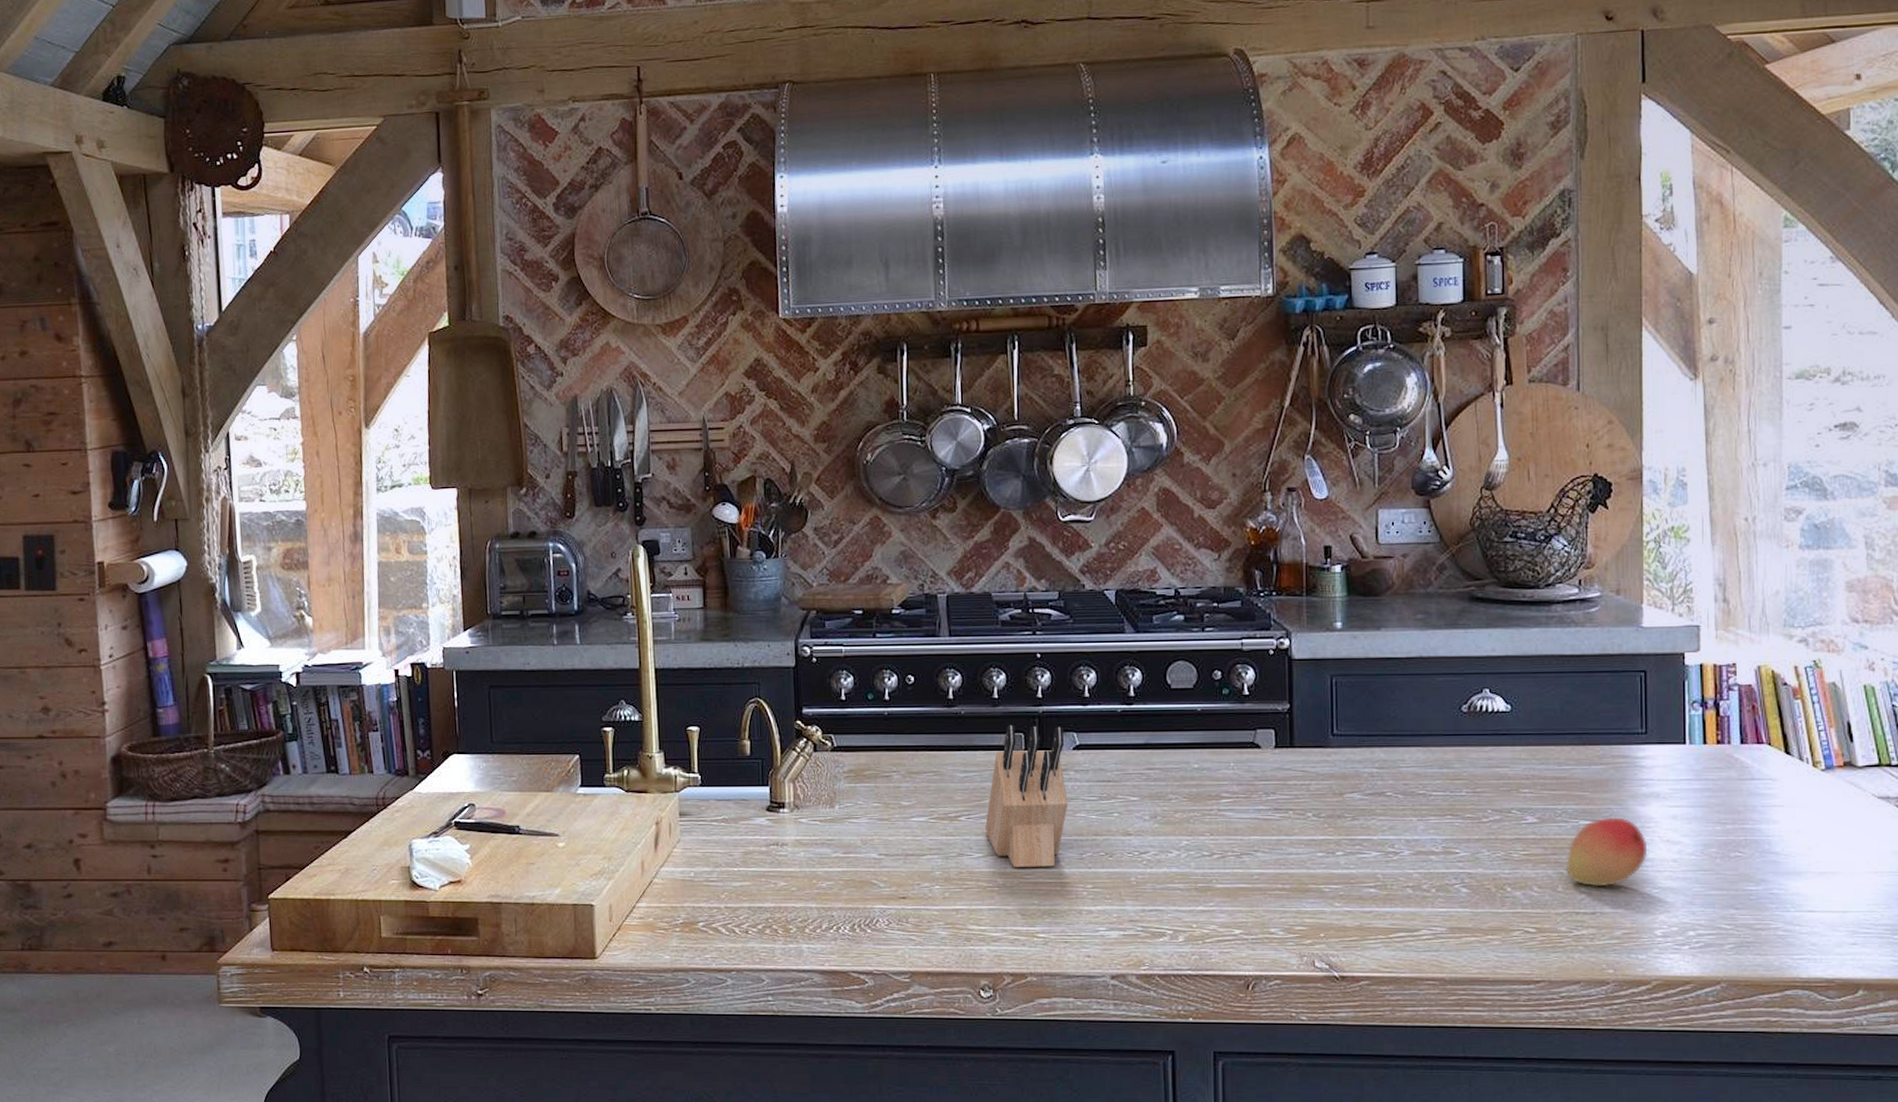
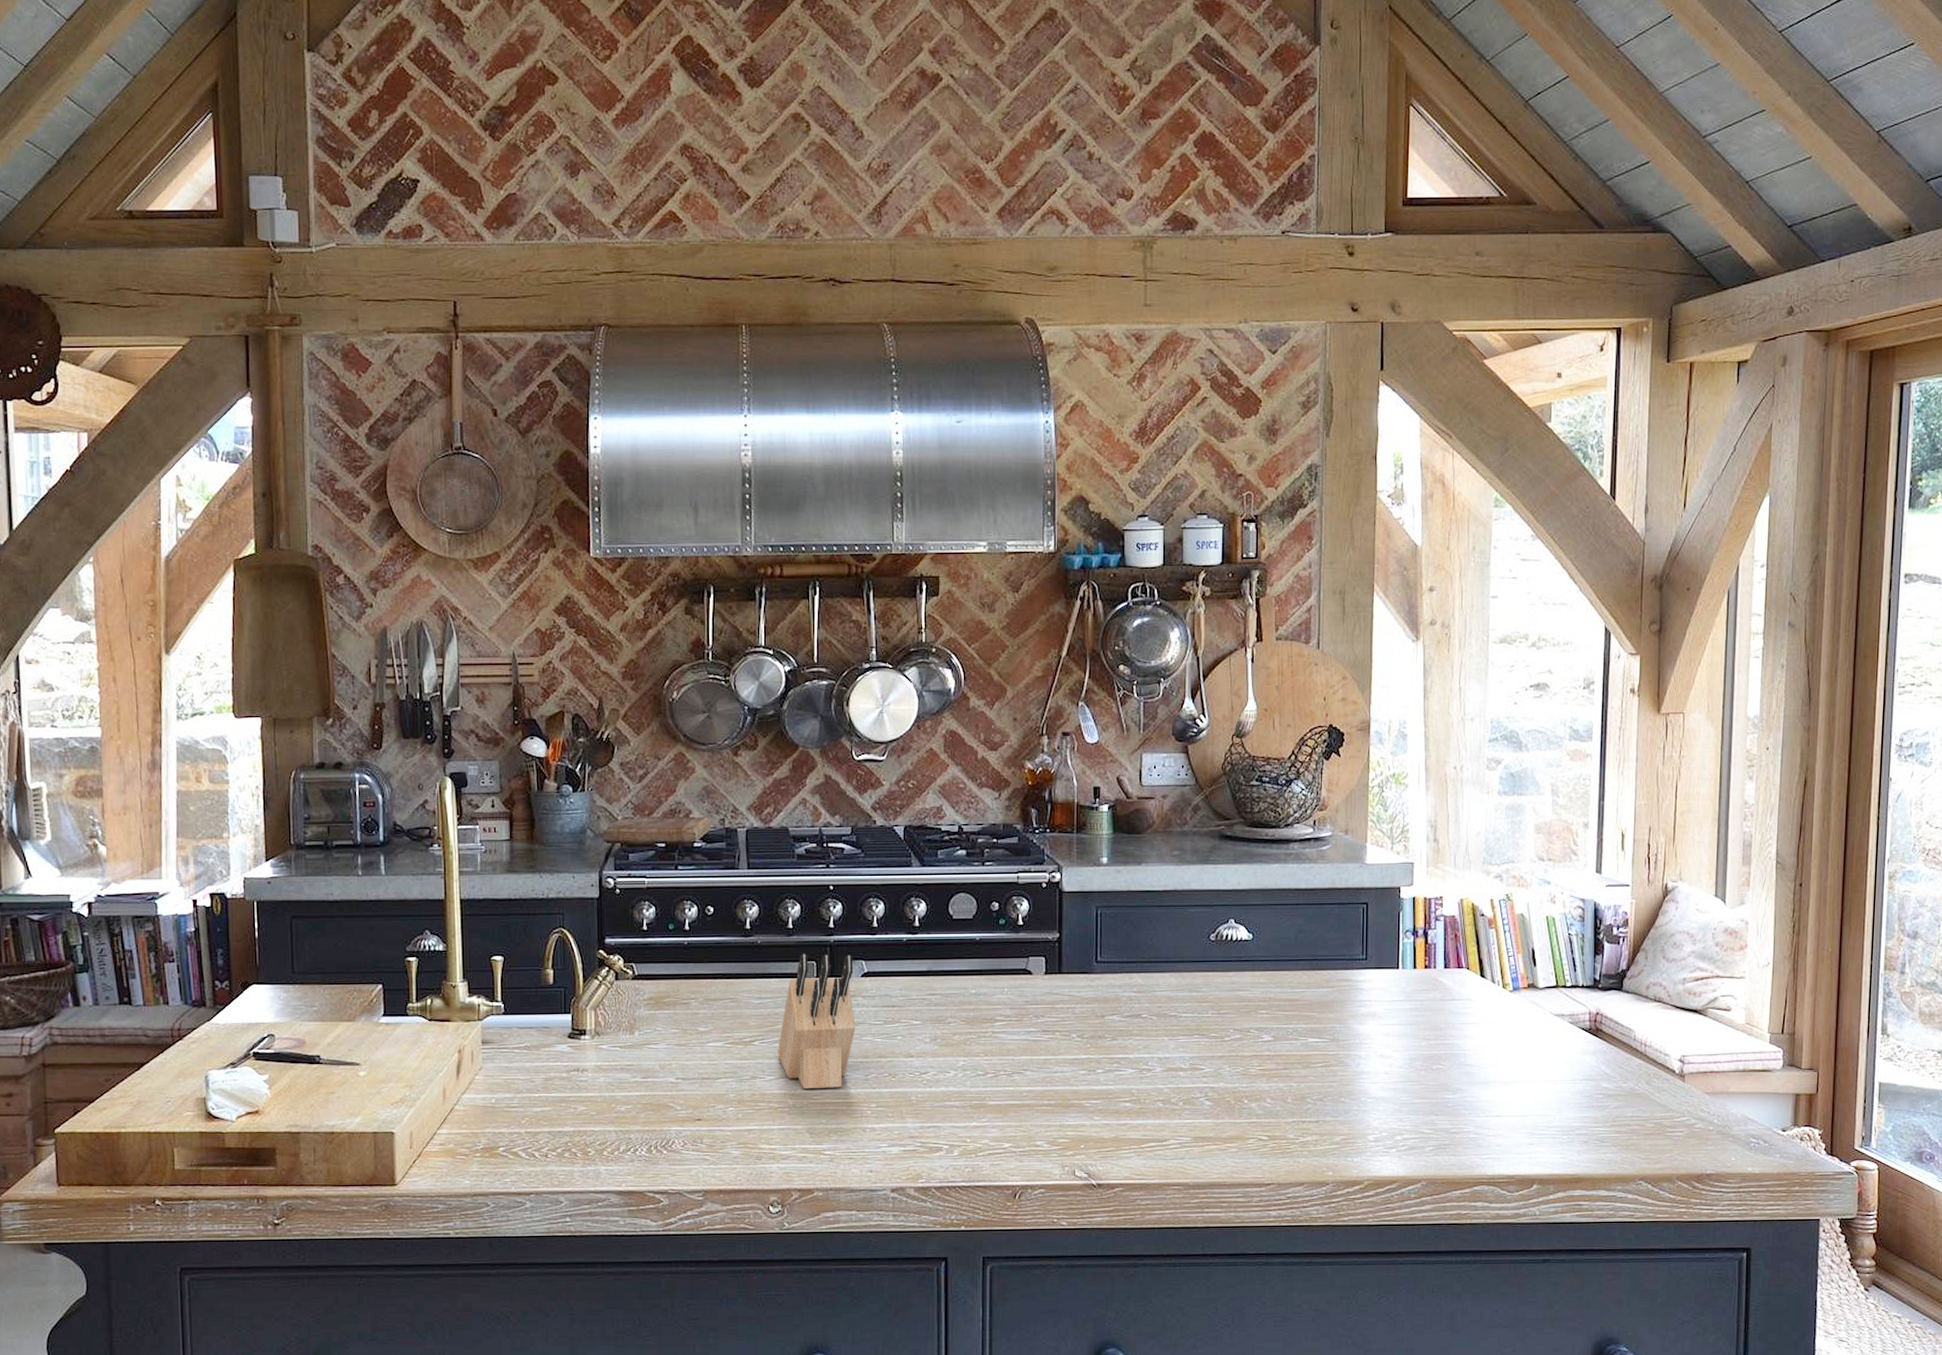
fruit: present [1565,817,1648,887] -> none [1294,1035,1365,1098]

